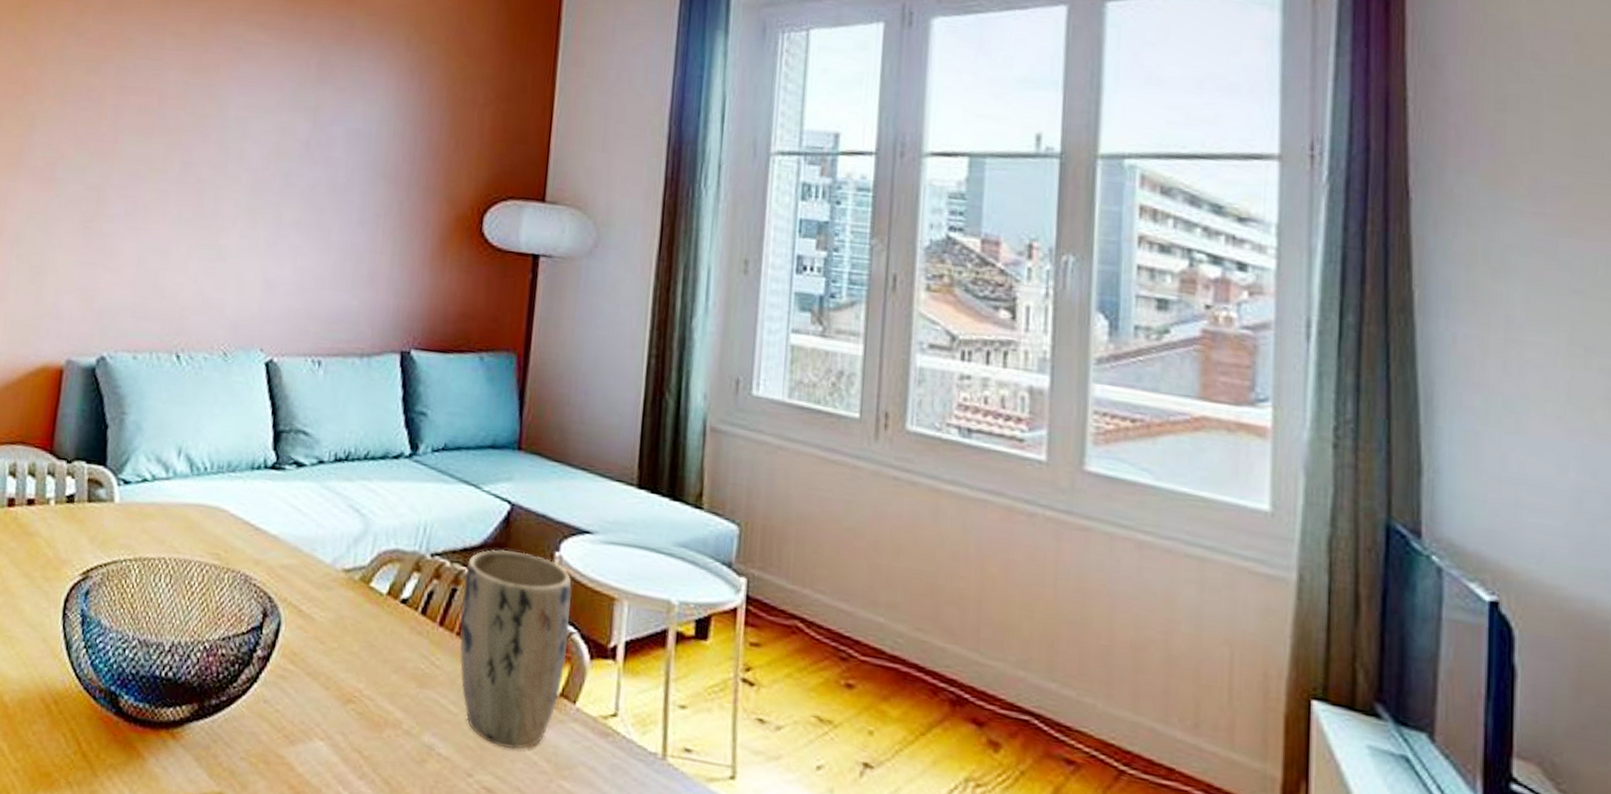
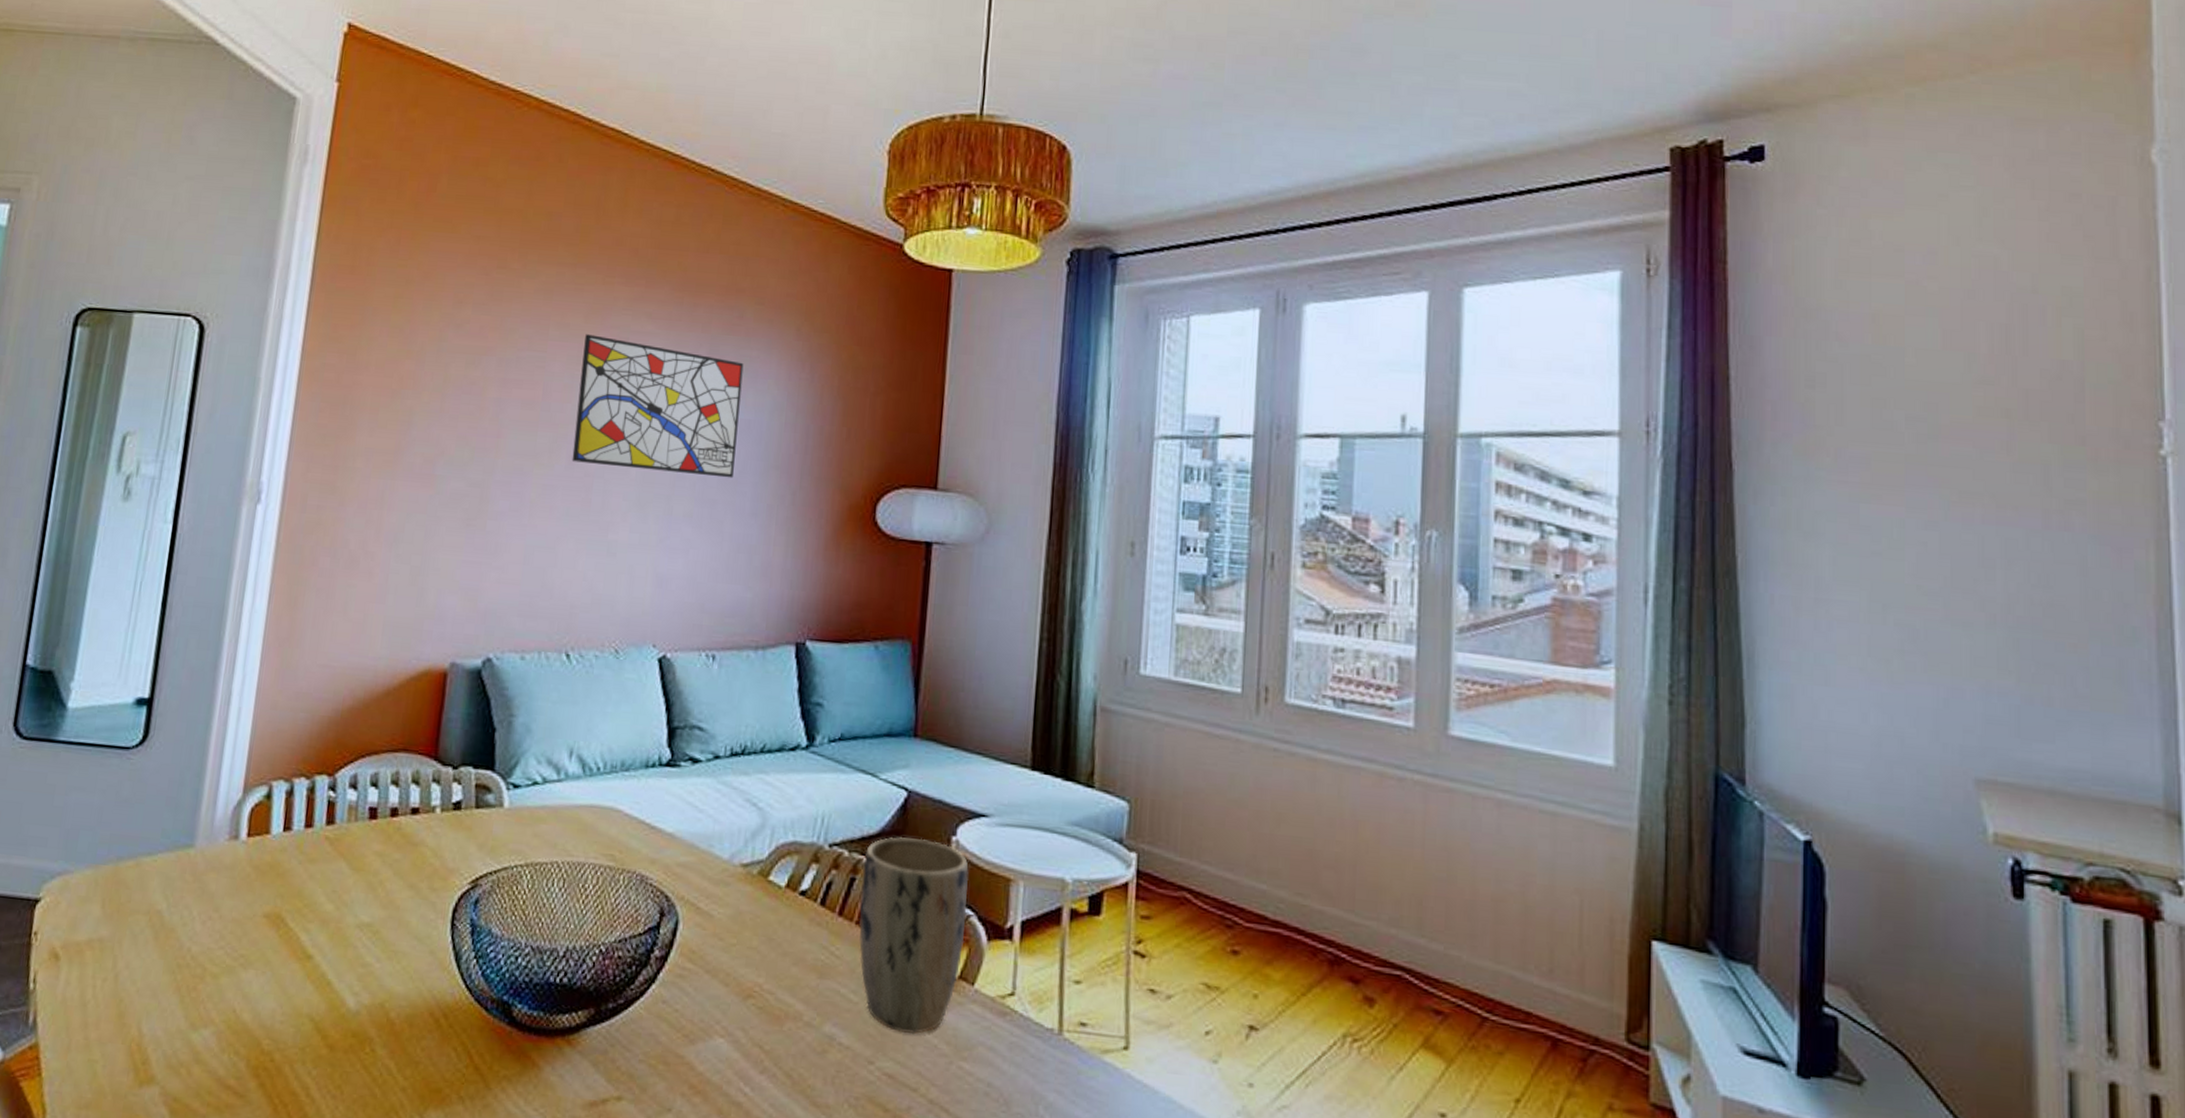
wall art: none [185,43,354,187] -> present [572,334,744,478]

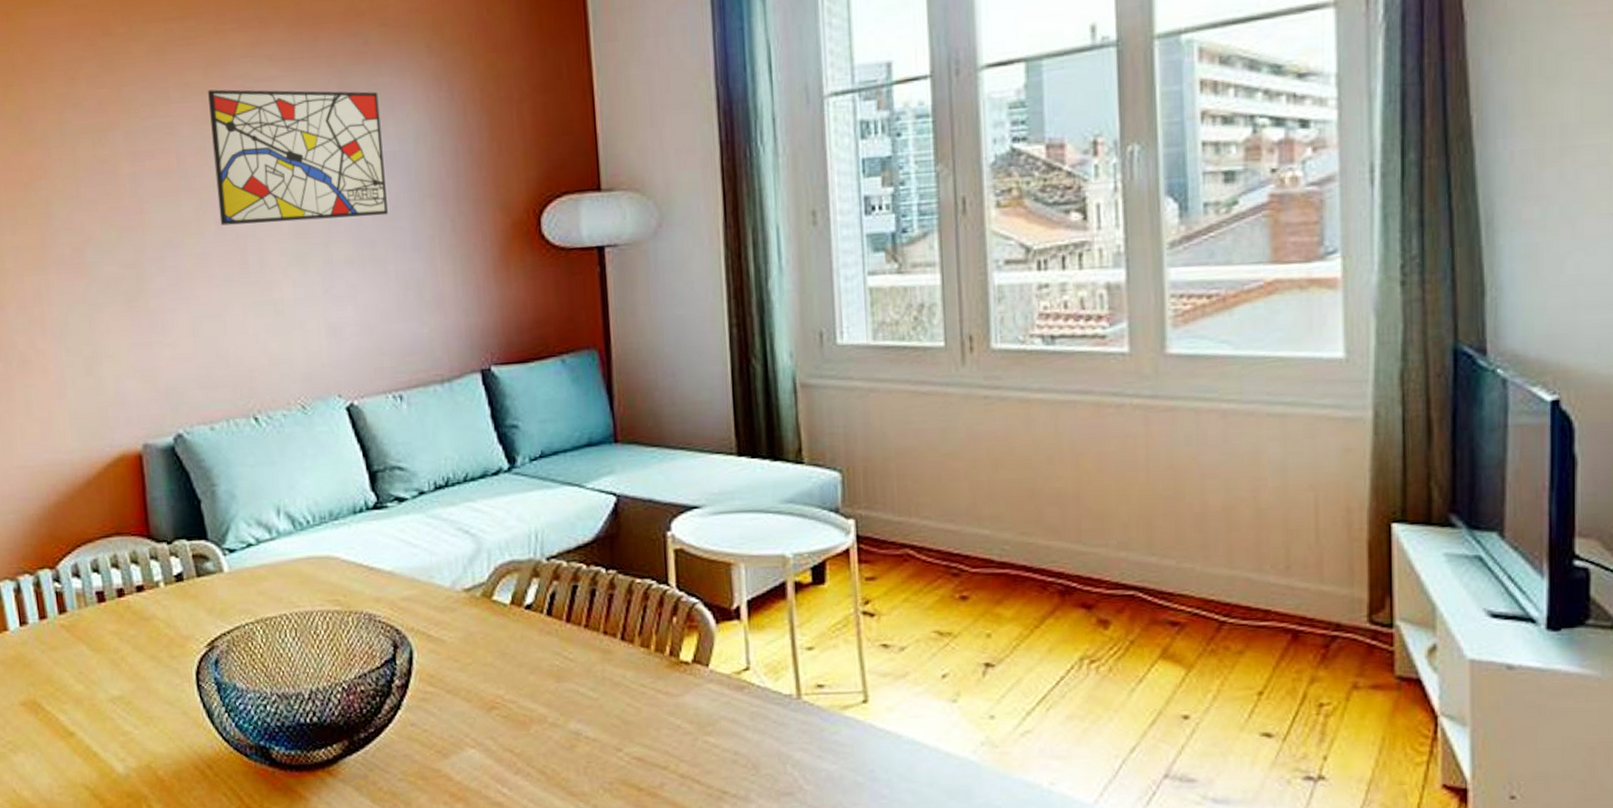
plant pot: present [859,837,969,1035] -> none [583,538,694,720]

